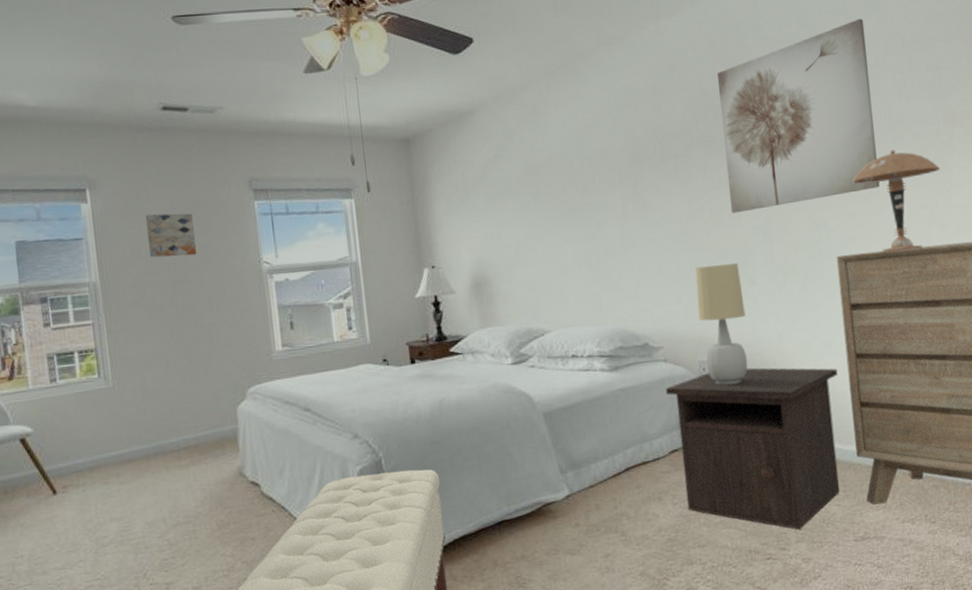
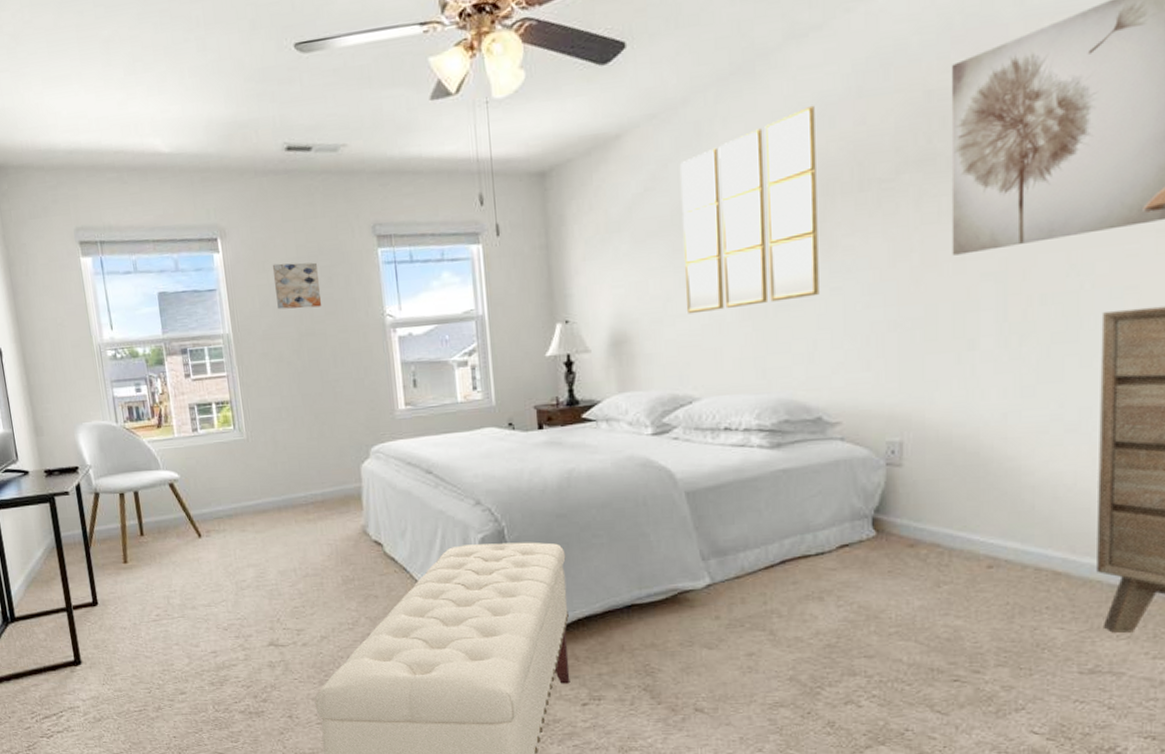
home mirror: none [522,96,638,260] -> present [679,105,819,314]
nightstand: present [665,367,840,530] -> none [839,453,1083,652]
table lamp: present [695,263,748,385] -> none [891,321,958,472]

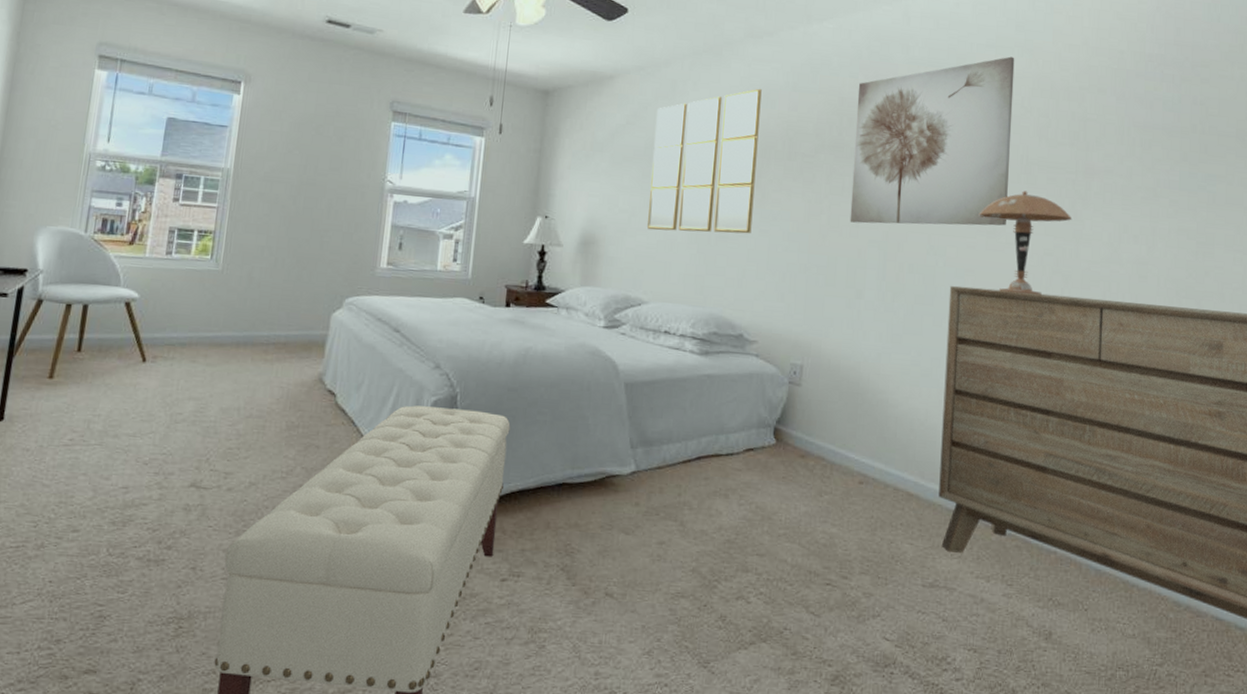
wall art: present [272,262,322,310] -> none [285,115,332,162]

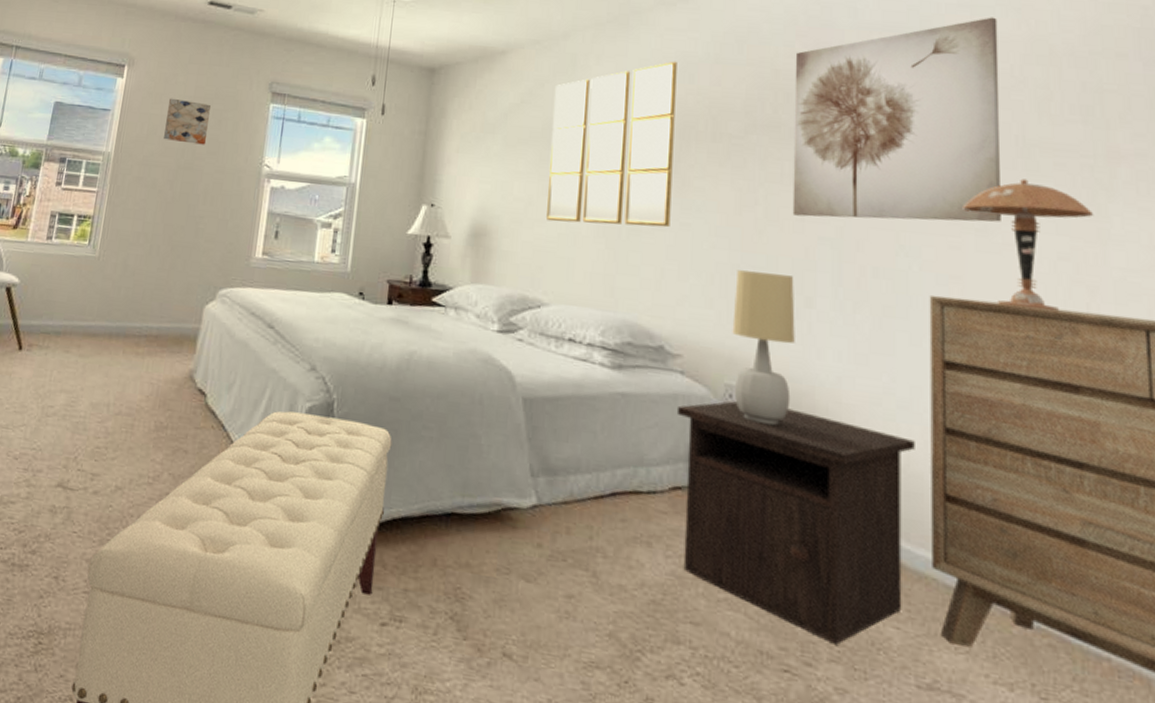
wall art: none [285,115,332,162] -> present [164,98,210,145]
nightstand: none [751,377,932,561] -> present [676,401,915,645]
table lamp: none [797,269,849,394] -> present [732,270,795,425]

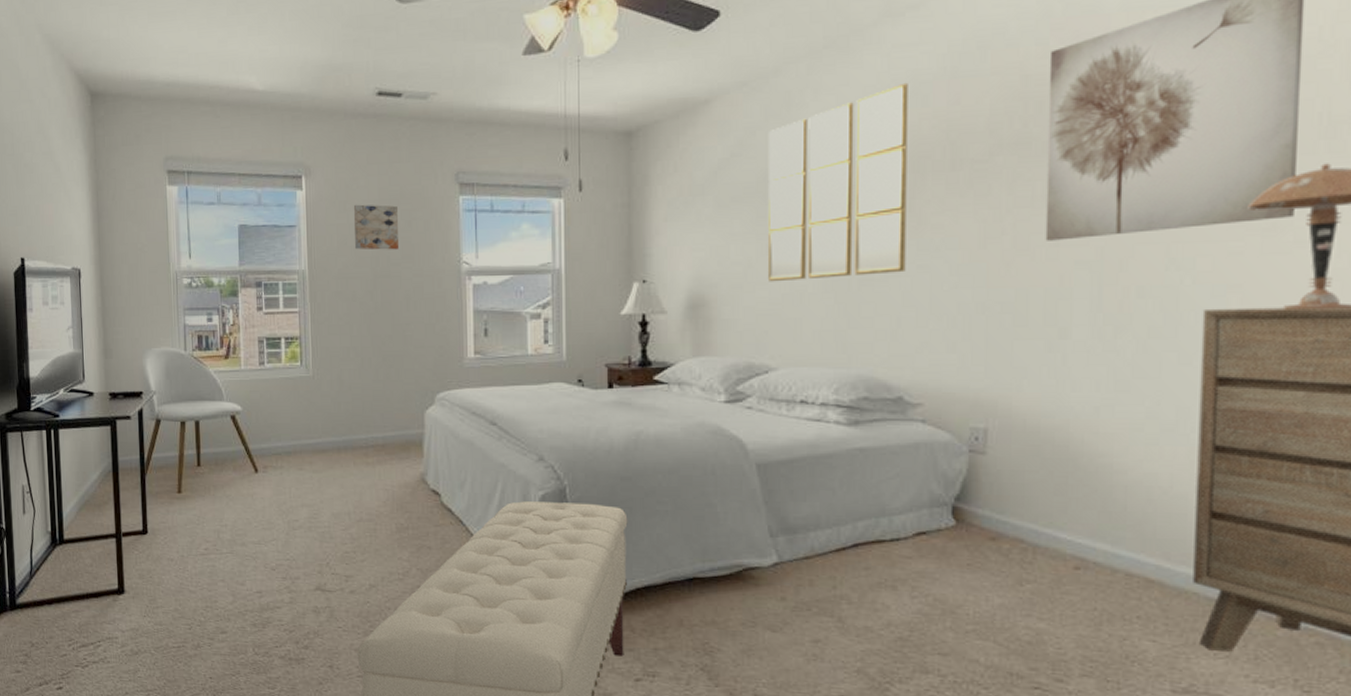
nightstand: present [676,401,915,645] -> none [918,444,1180,661]
table lamp: present [732,270,795,425] -> none [977,307,1048,462]

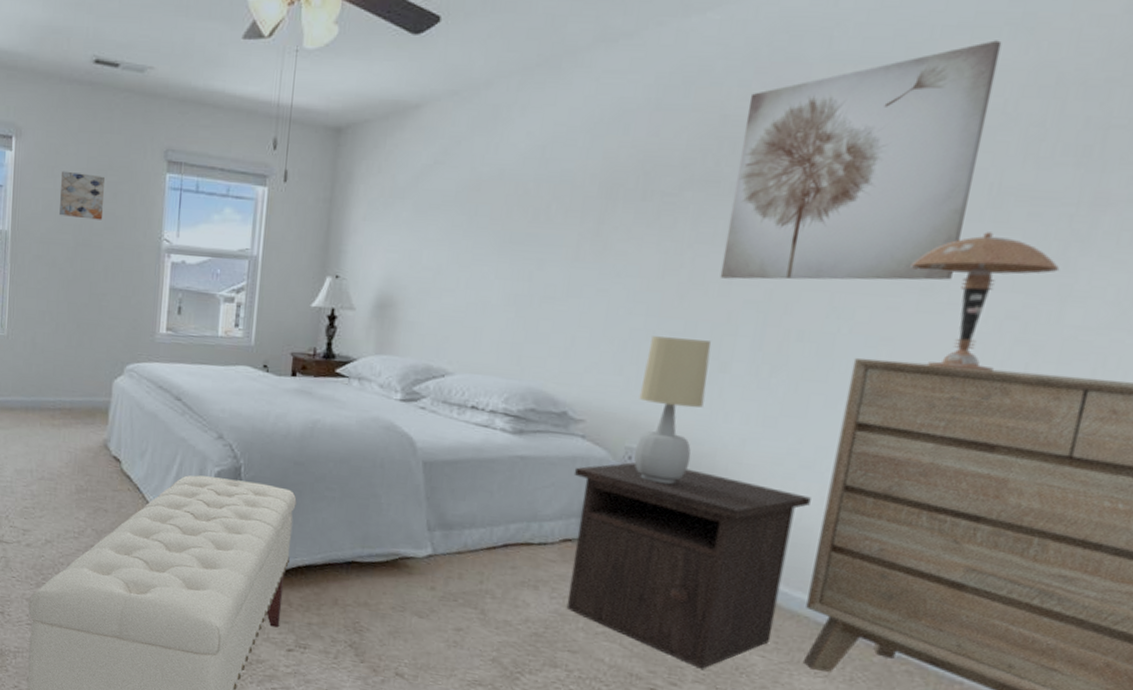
home mirror: present [767,82,908,282] -> none [455,109,613,294]
nightstand: none [918,444,1180,661] -> present [566,462,811,669]
table lamp: none [977,307,1048,462] -> present [634,336,712,484]

